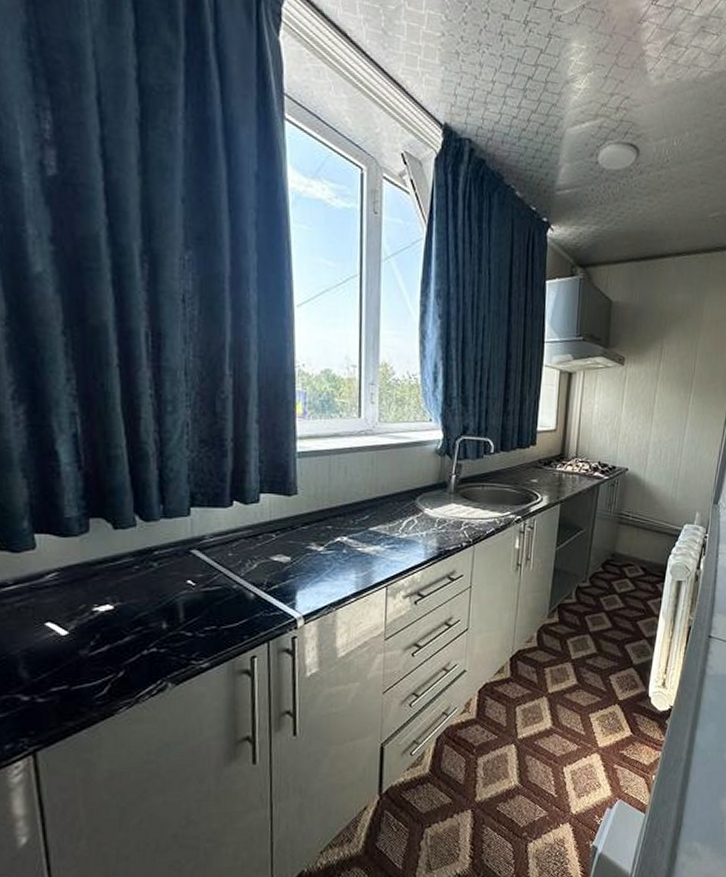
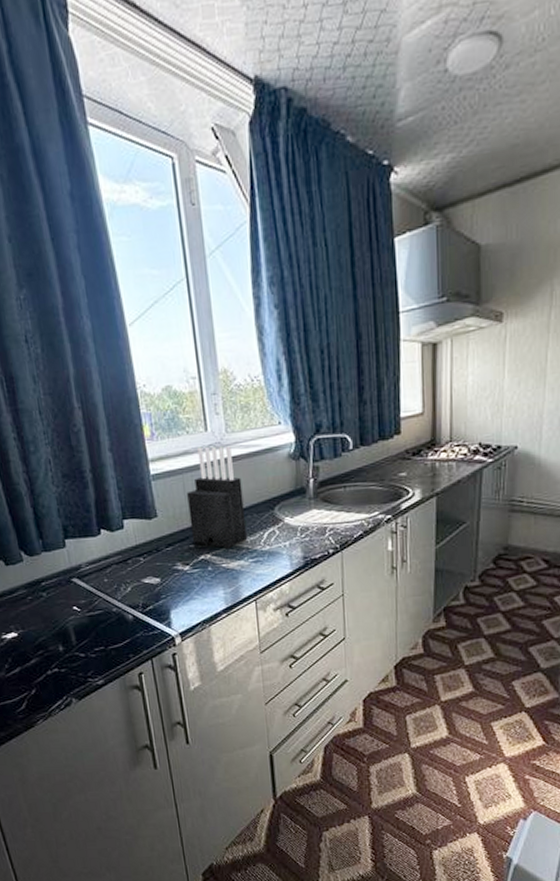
knife block: none [330,431,388,533] -> present [187,446,247,548]

